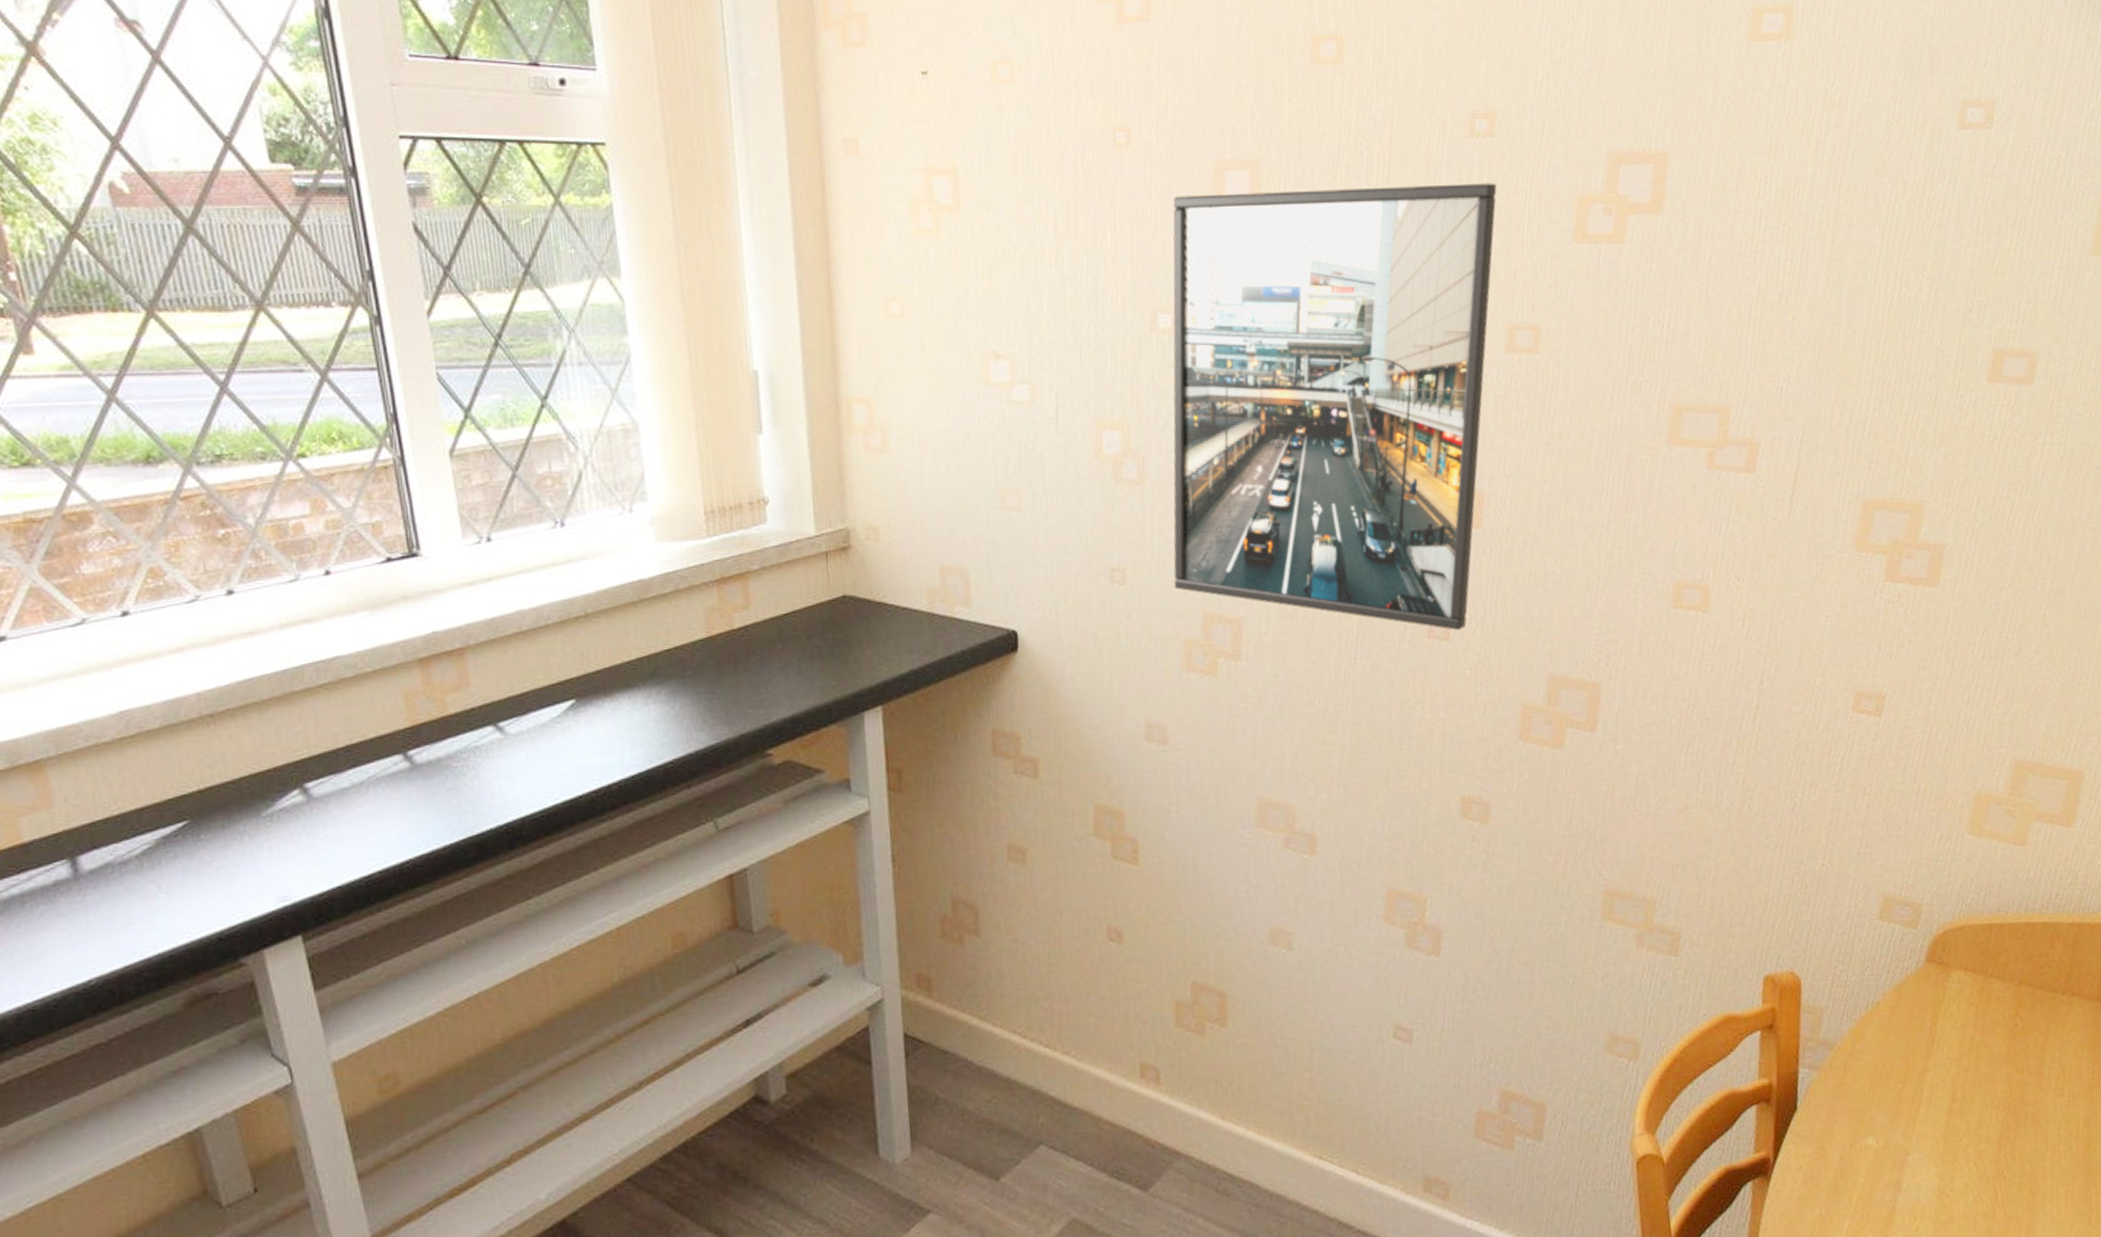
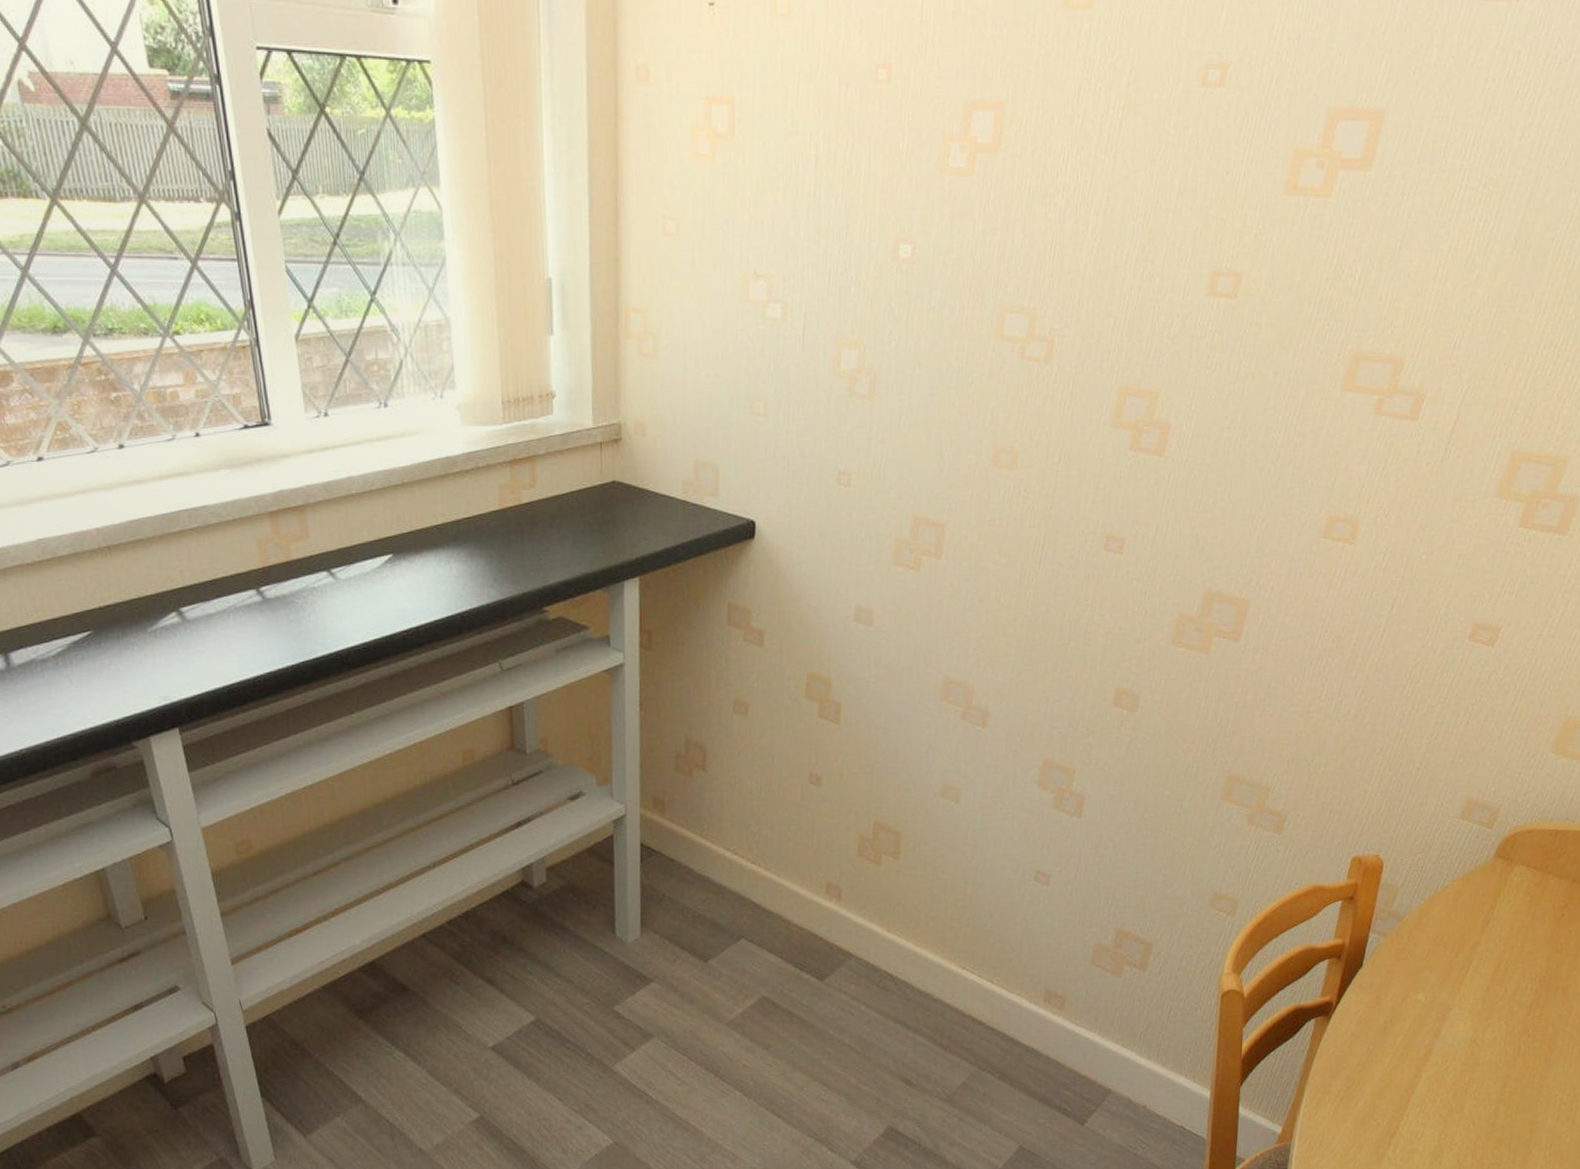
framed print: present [1173,183,1497,630] -> none [891,132,1220,545]

